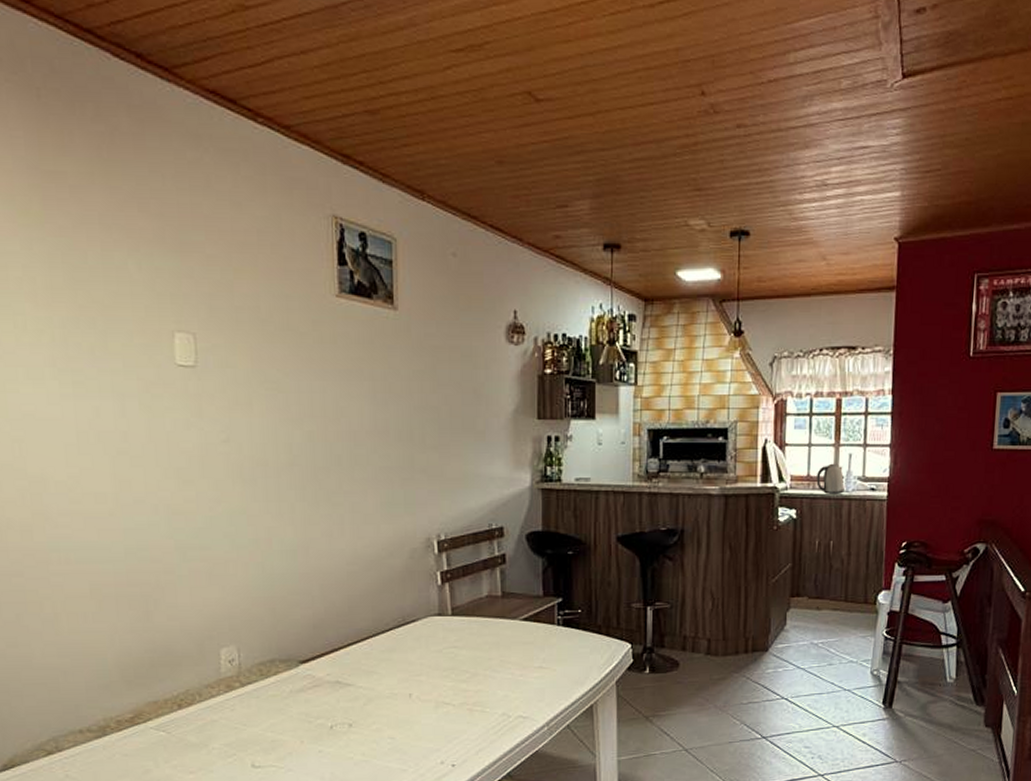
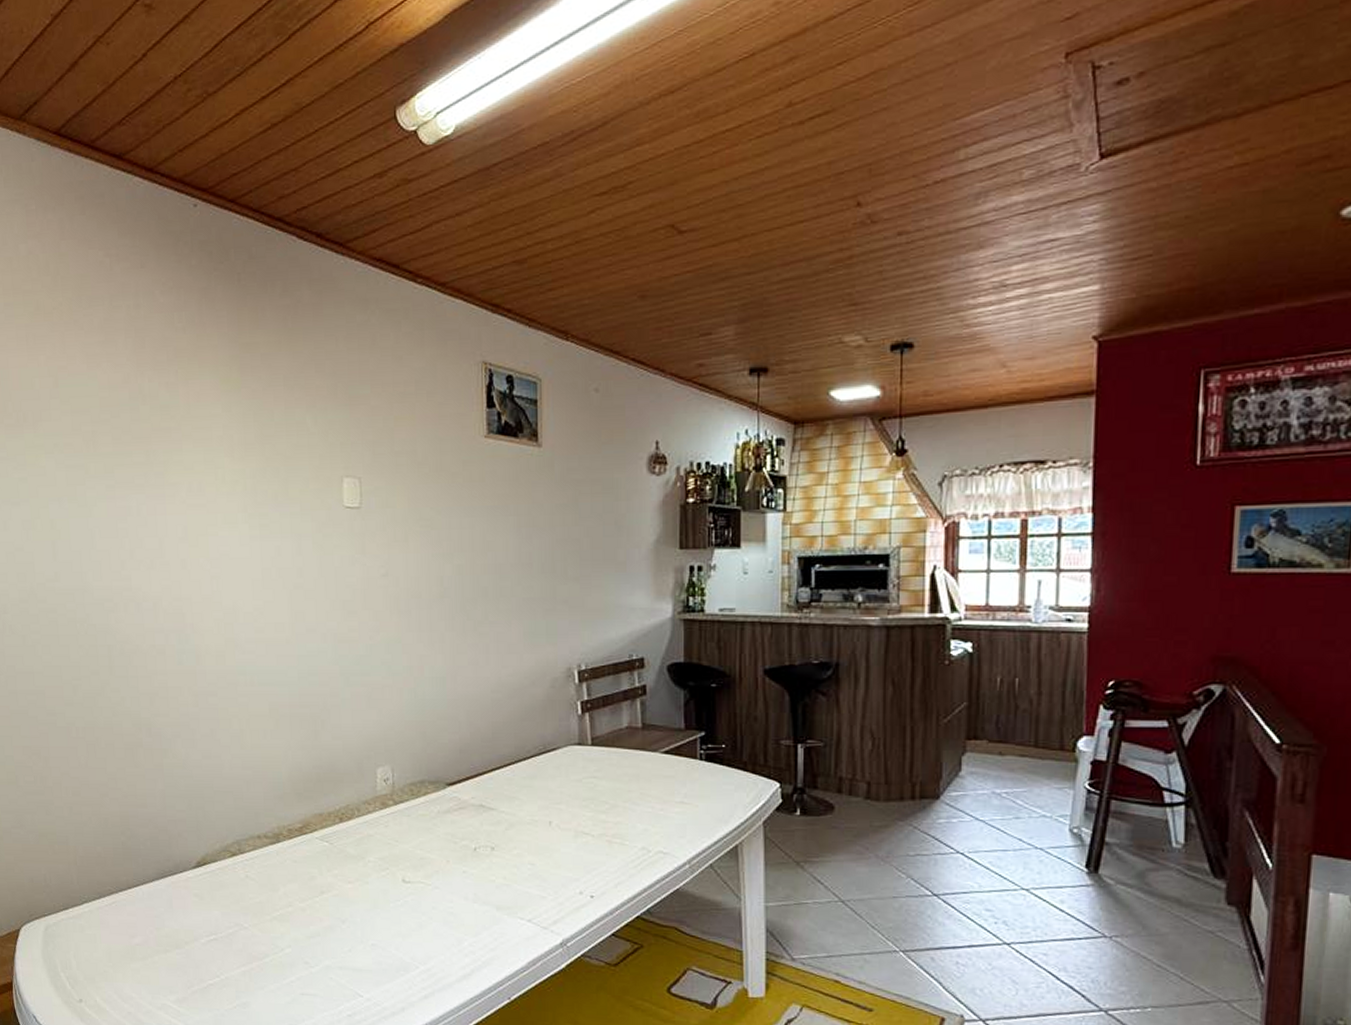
kettle: present [816,463,844,494] -> none [997,591,1031,626]

